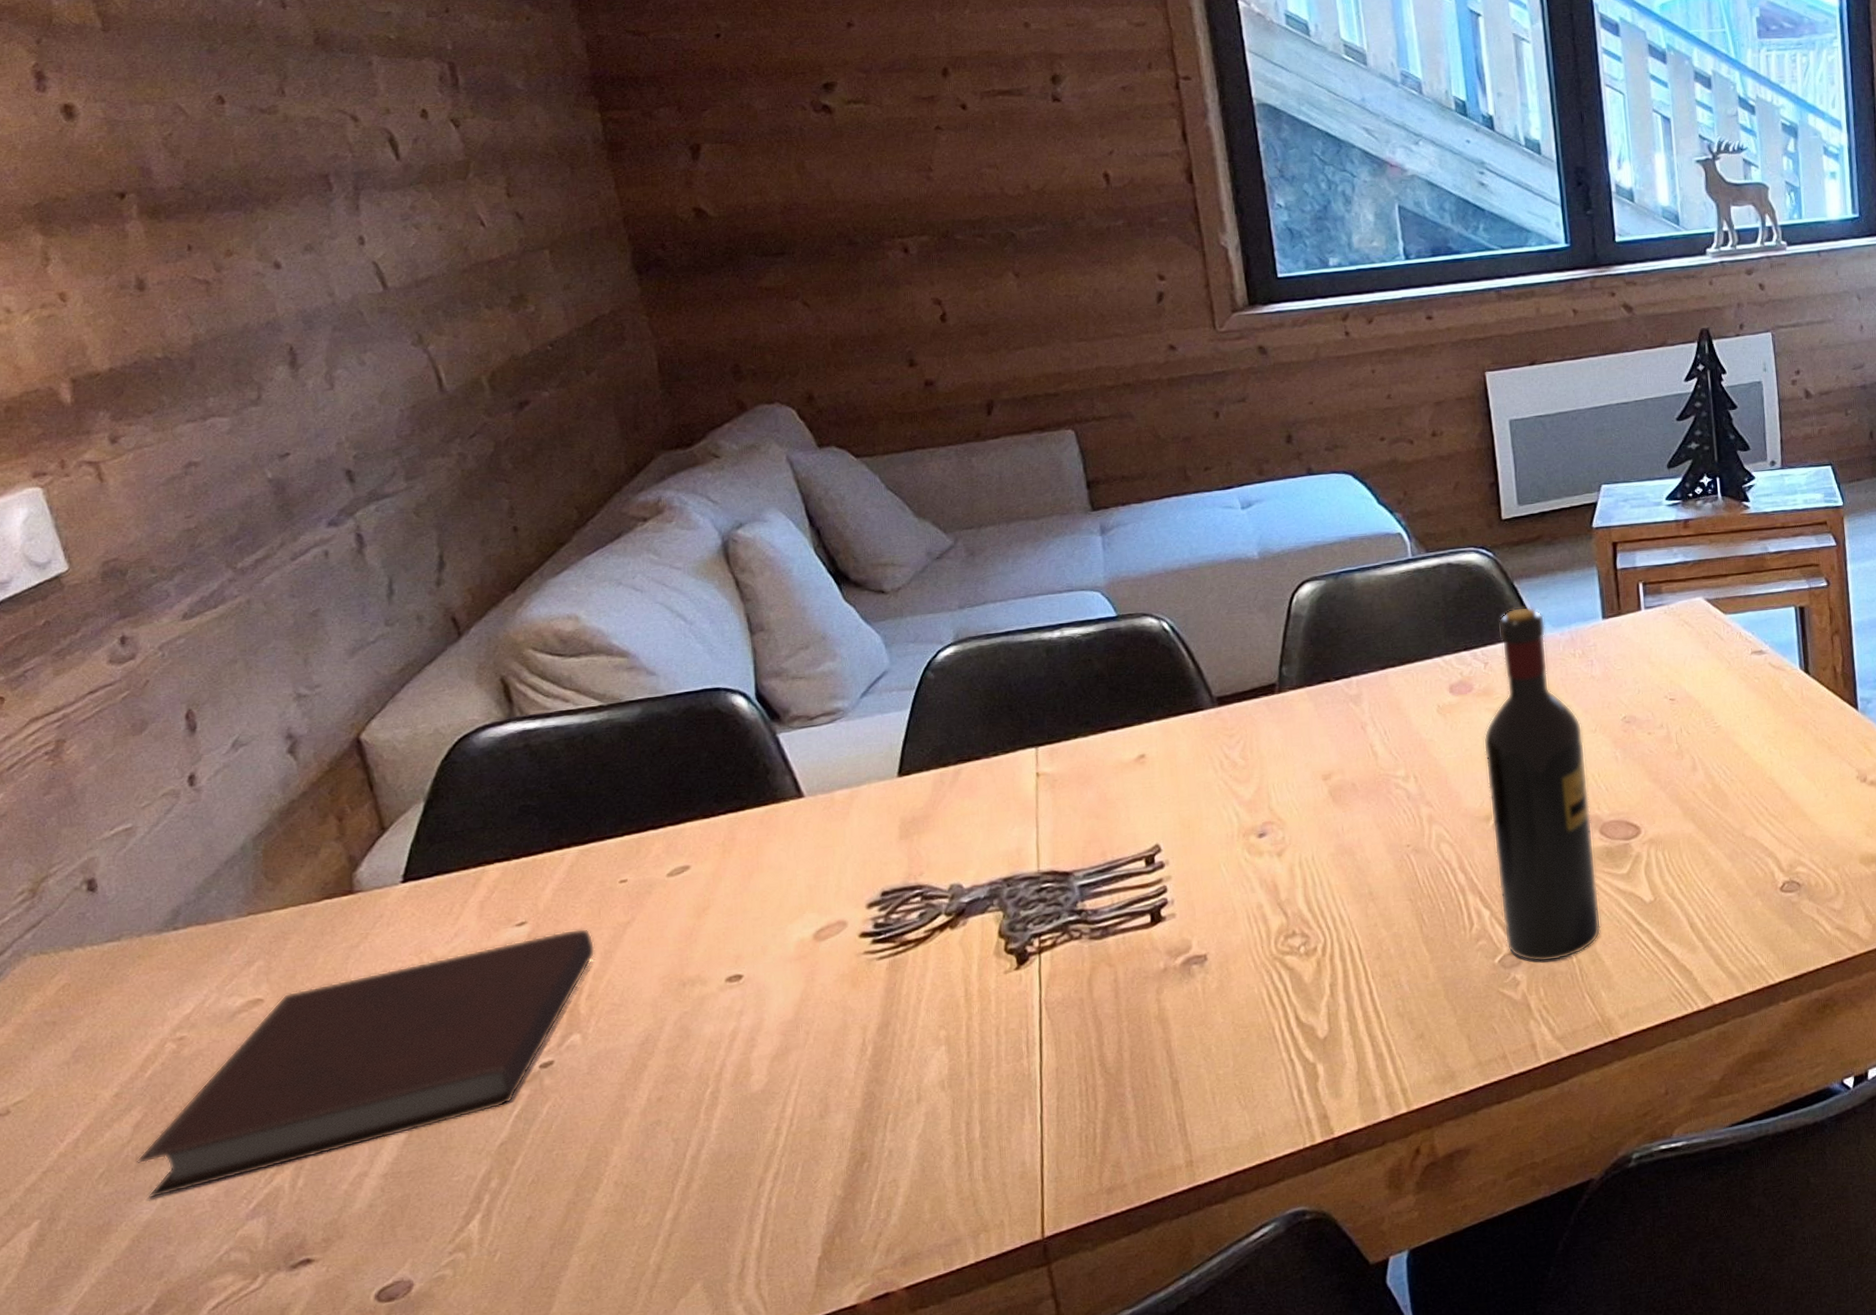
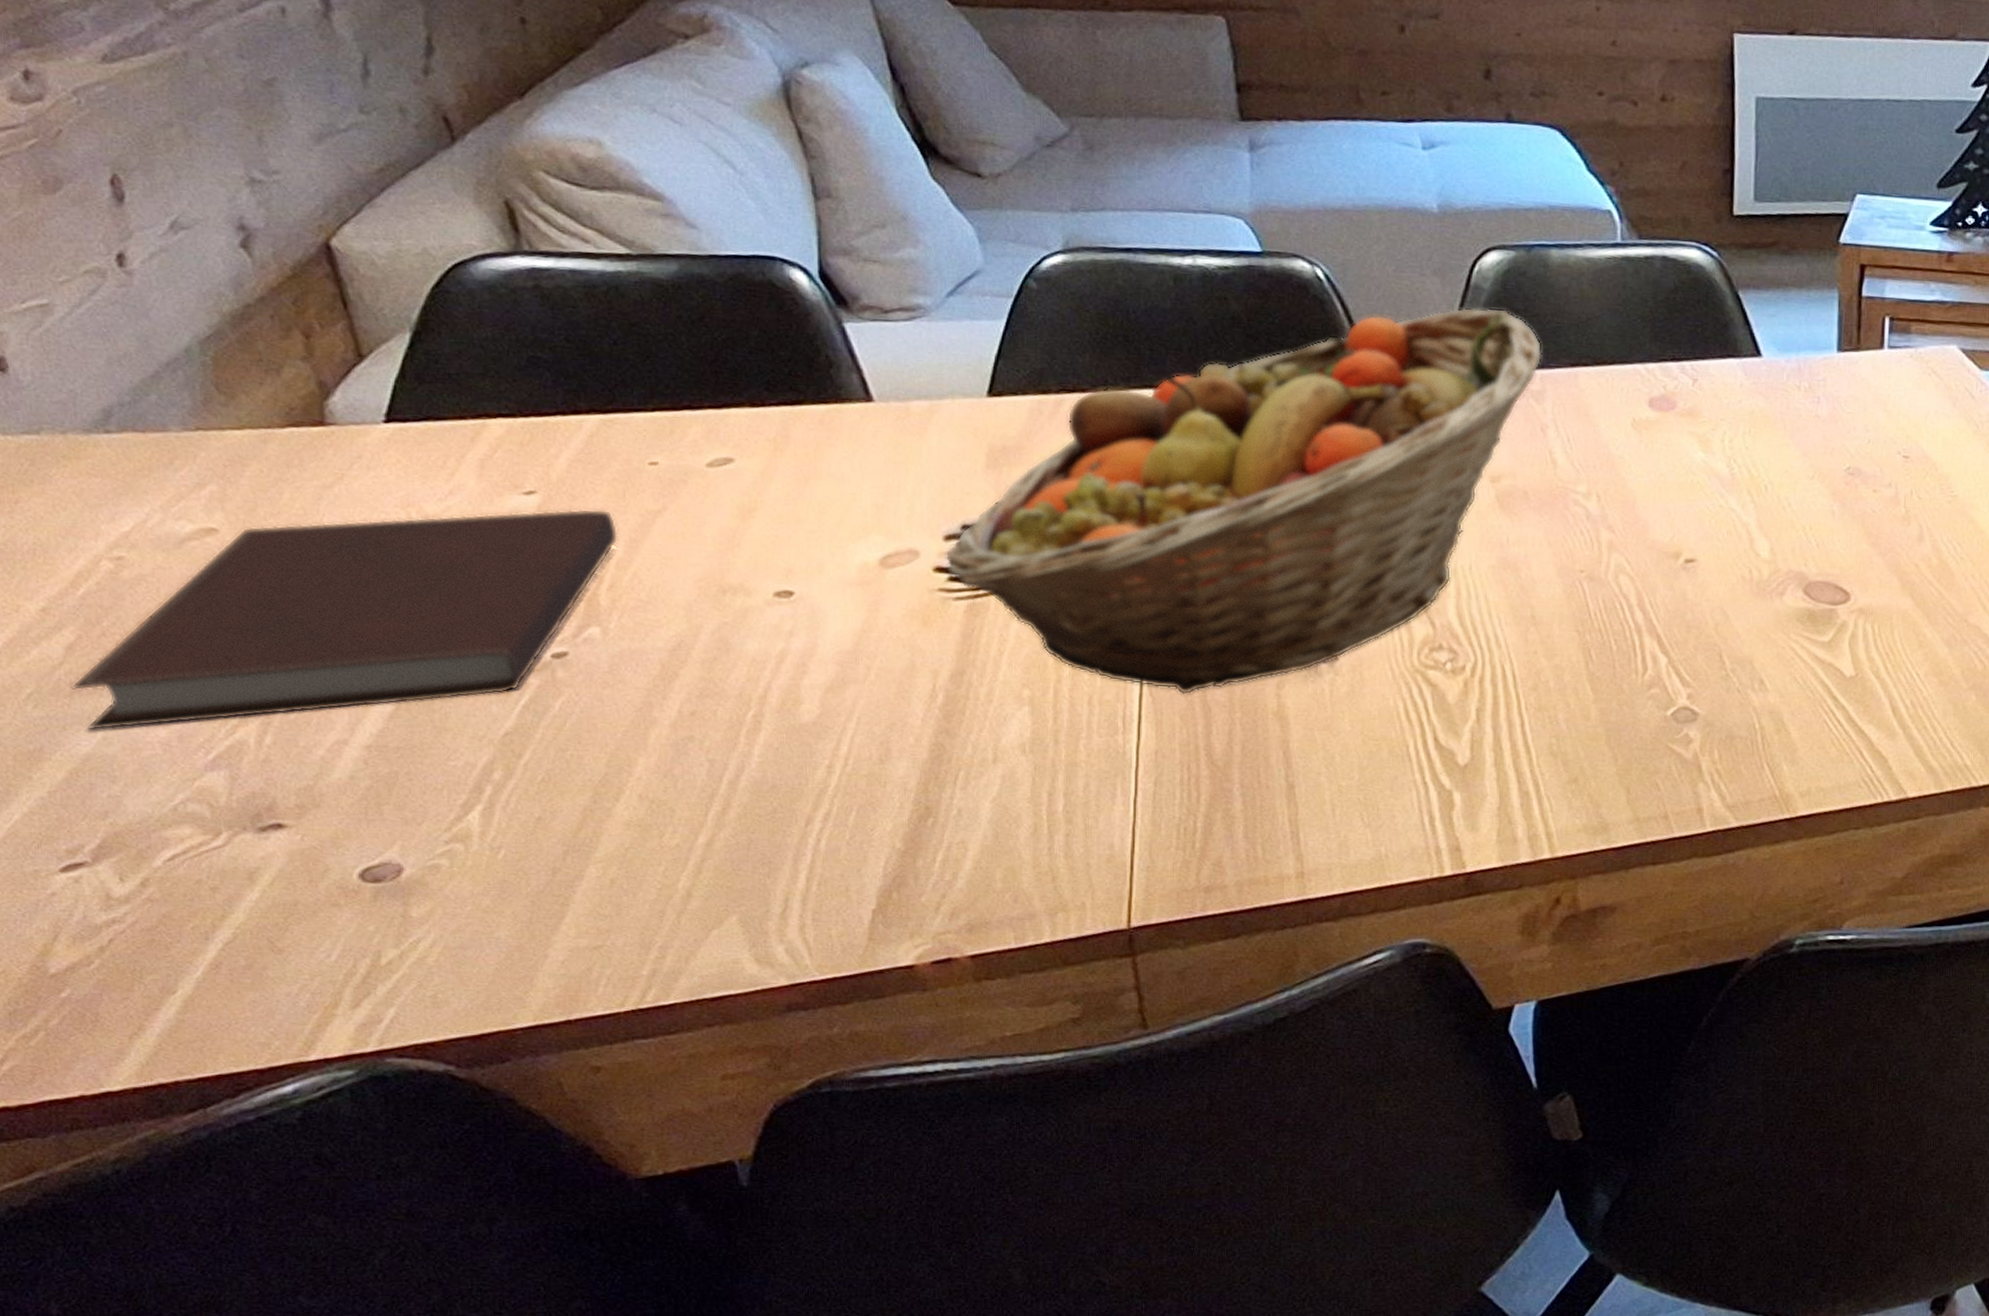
fruit basket: none [868,629,1357,1013] -> present [944,307,1543,695]
wine bottle: present [1483,606,1601,963] -> none [1681,321,1798,724]

